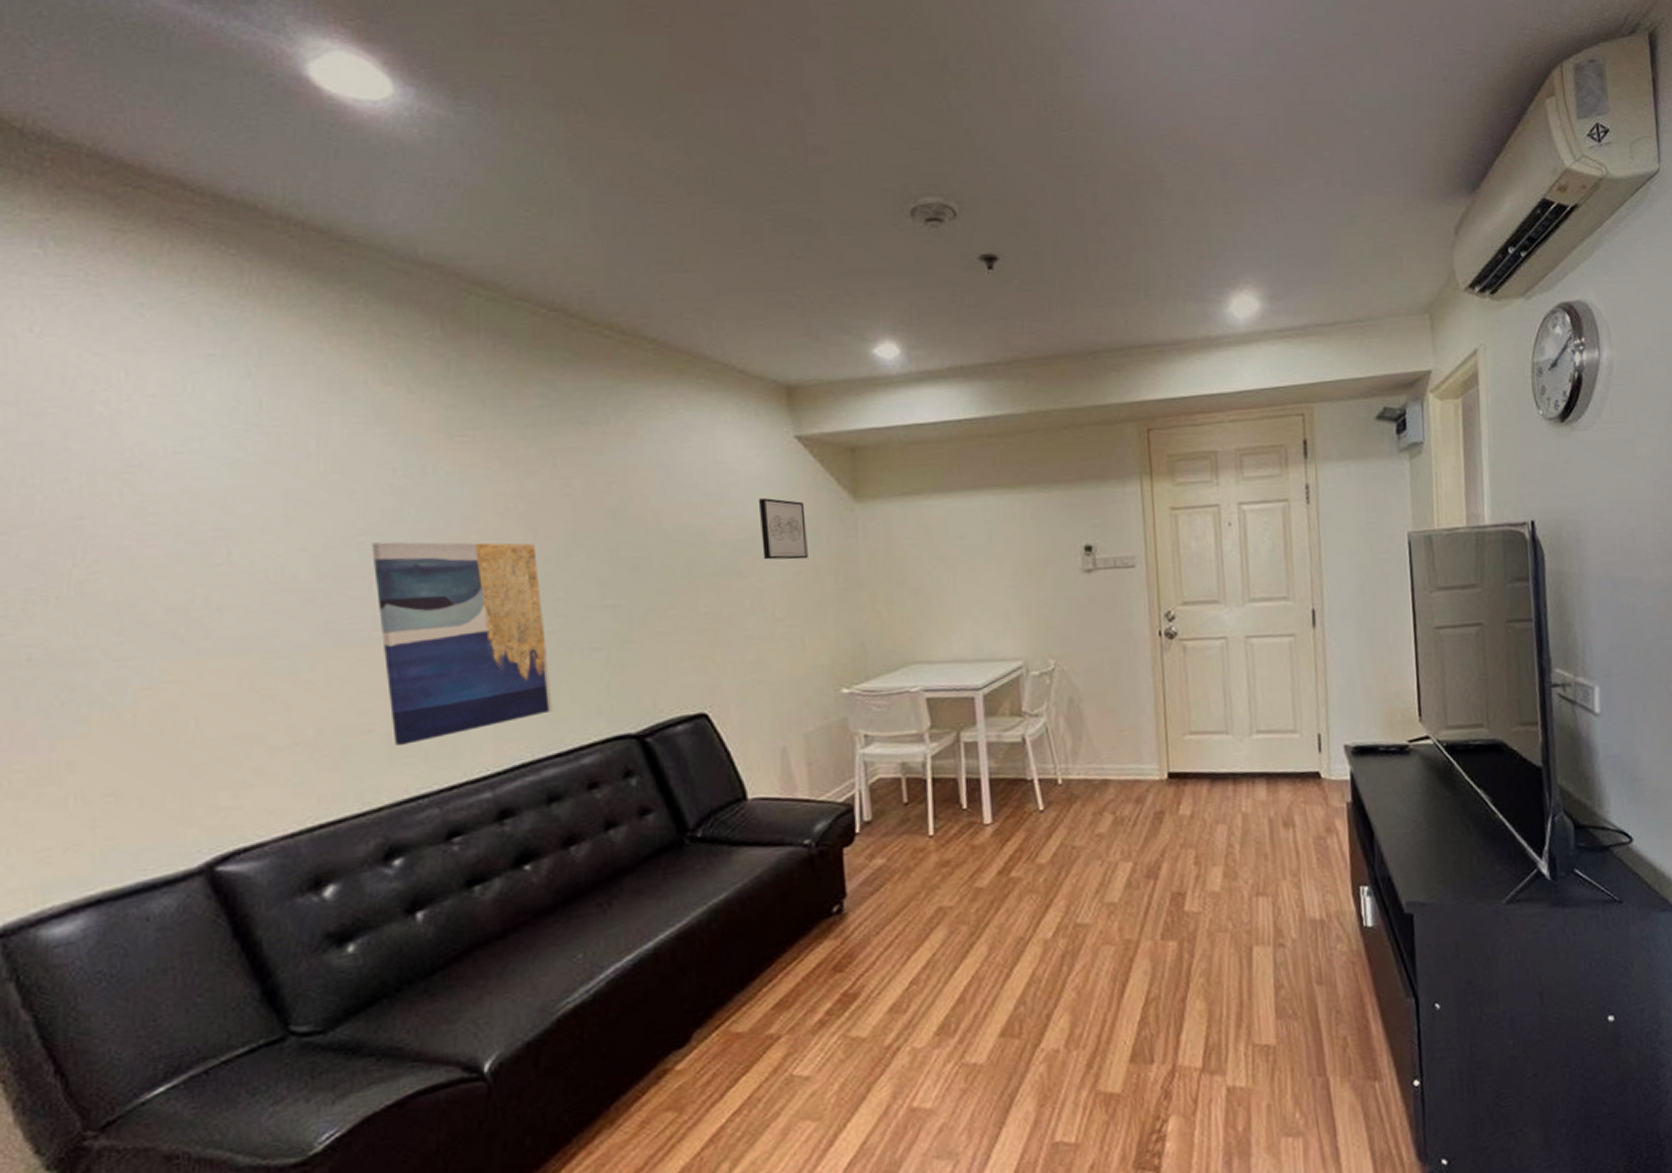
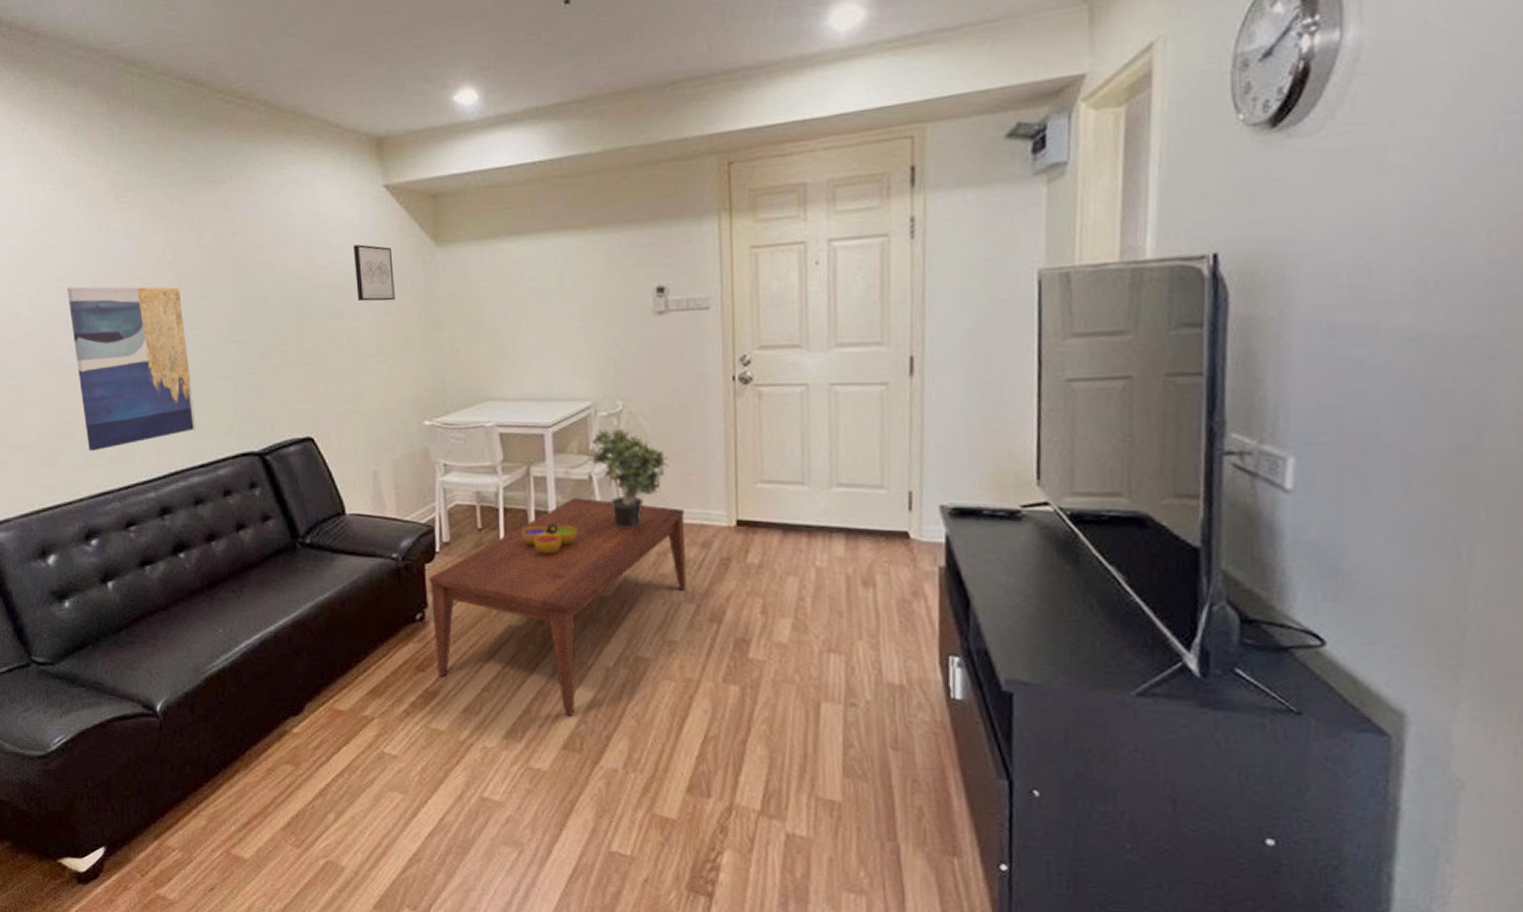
coffee table: none [847,761,1123,998] -> present [428,497,687,715]
decorative bowl: none [952,789,1011,825] -> present [522,522,577,554]
potted plant: none [1020,687,1101,791] -> present [588,428,668,529]

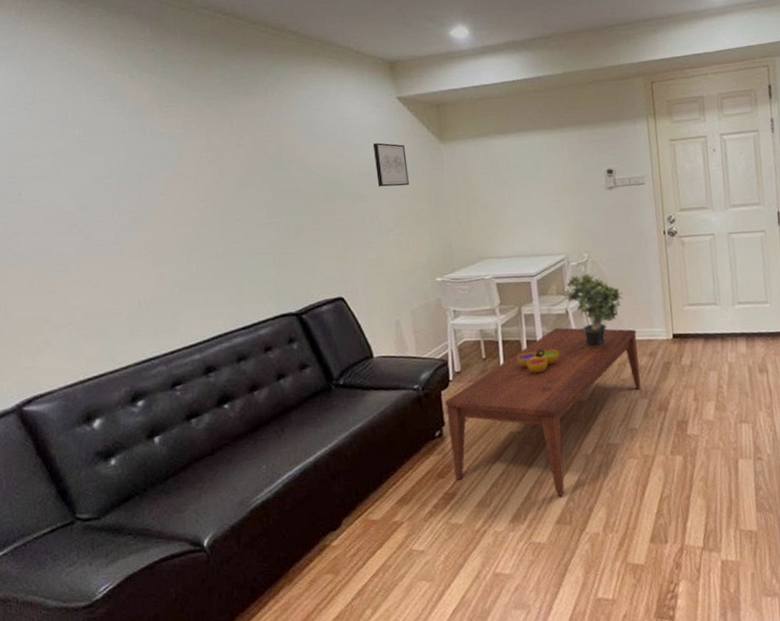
wall art: present [66,286,196,451] -> none [112,180,238,323]

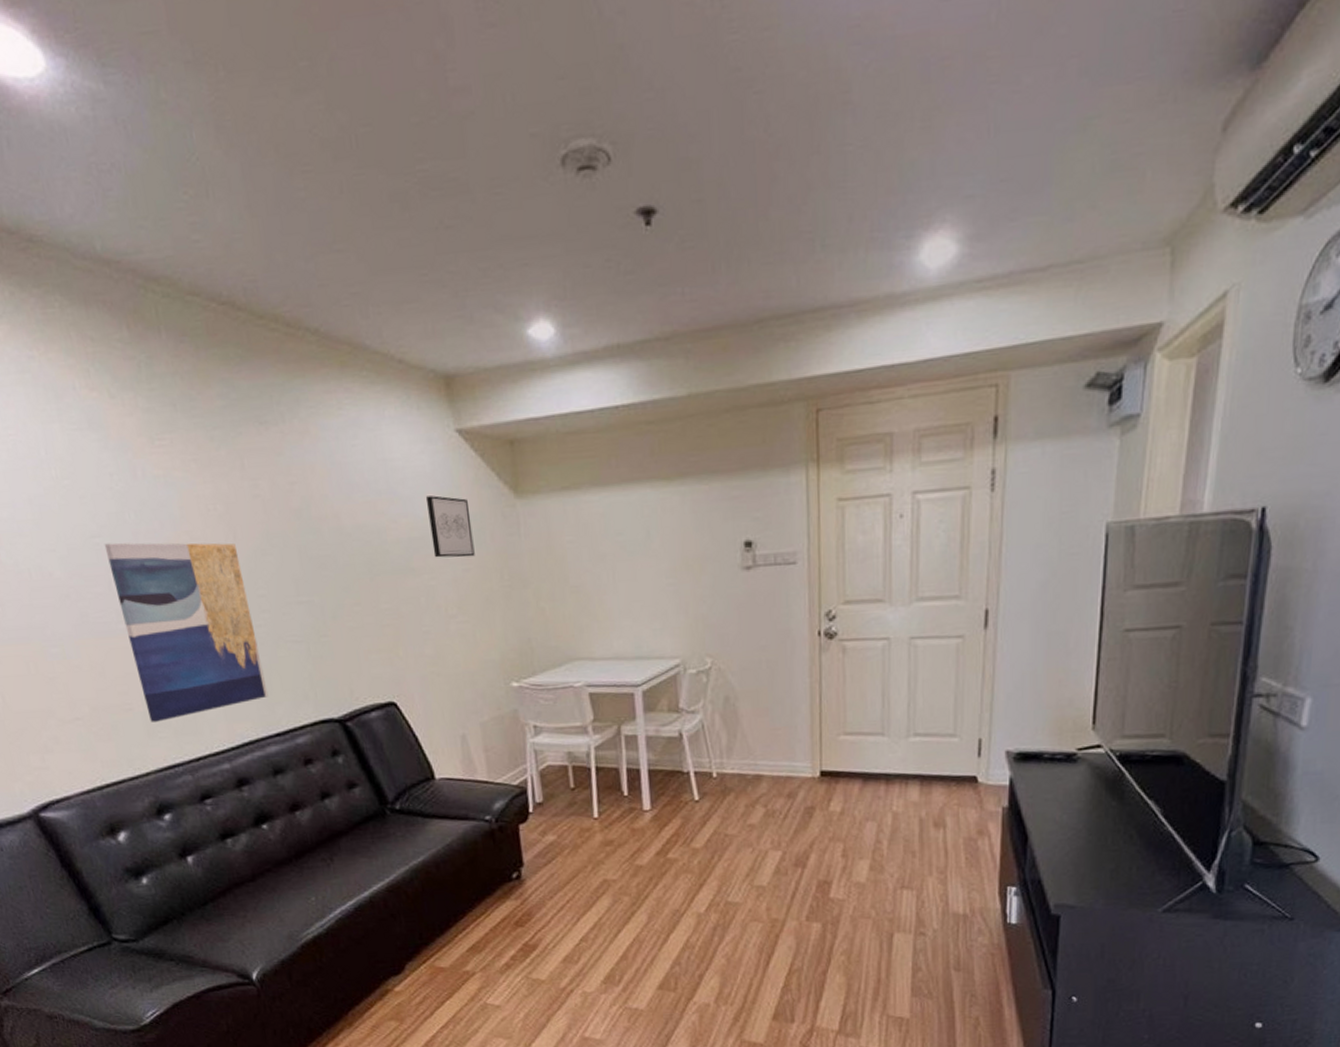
wall art: none [112,180,238,323] -> present [104,542,269,722]
coffee table: present [444,327,641,497] -> none [523,754,773,959]
decorative bowl: present [517,348,559,373] -> none [614,779,669,811]
potted plant: present [564,274,623,348] -> none [678,685,756,783]

